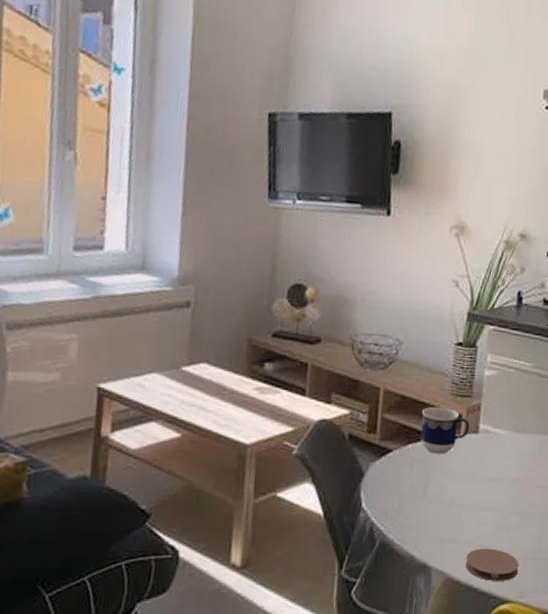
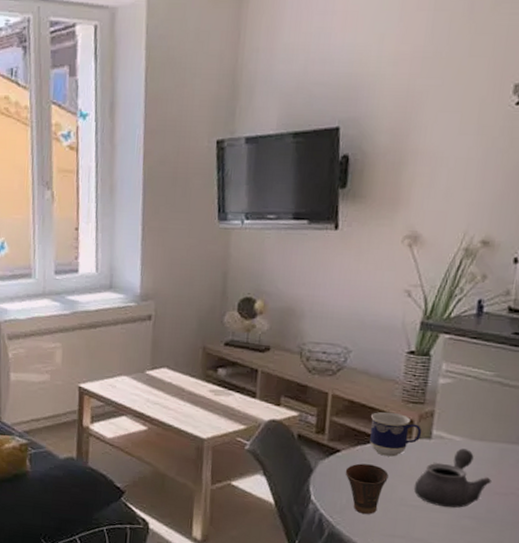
cup: none [396,463,439,519] -> present [345,463,389,514]
teapot: none [462,442,532,505] -> present [413,448,491,509]

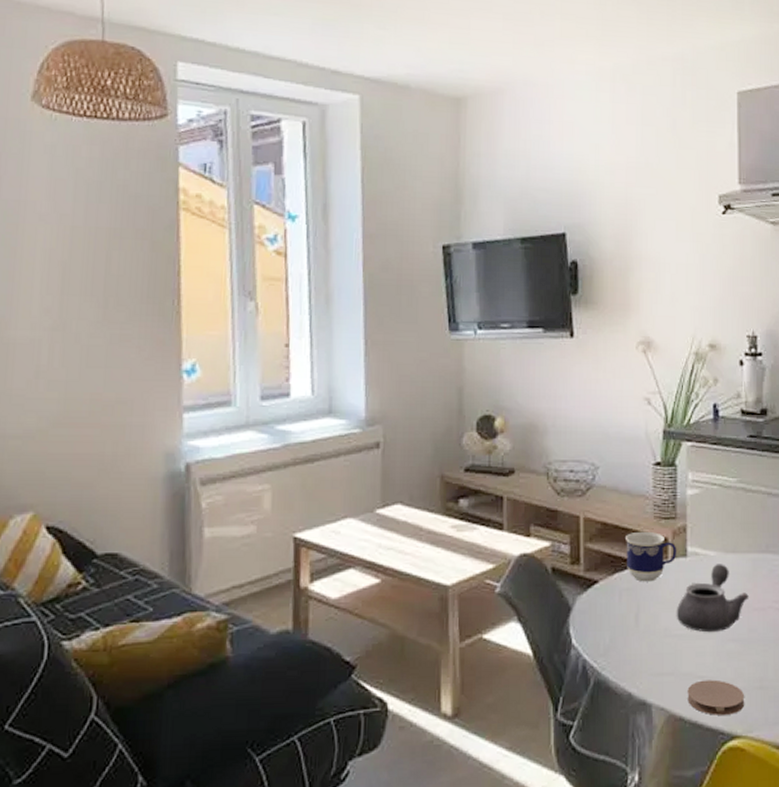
cup: present [345,463,389,514] -> none [605,593,649,652]

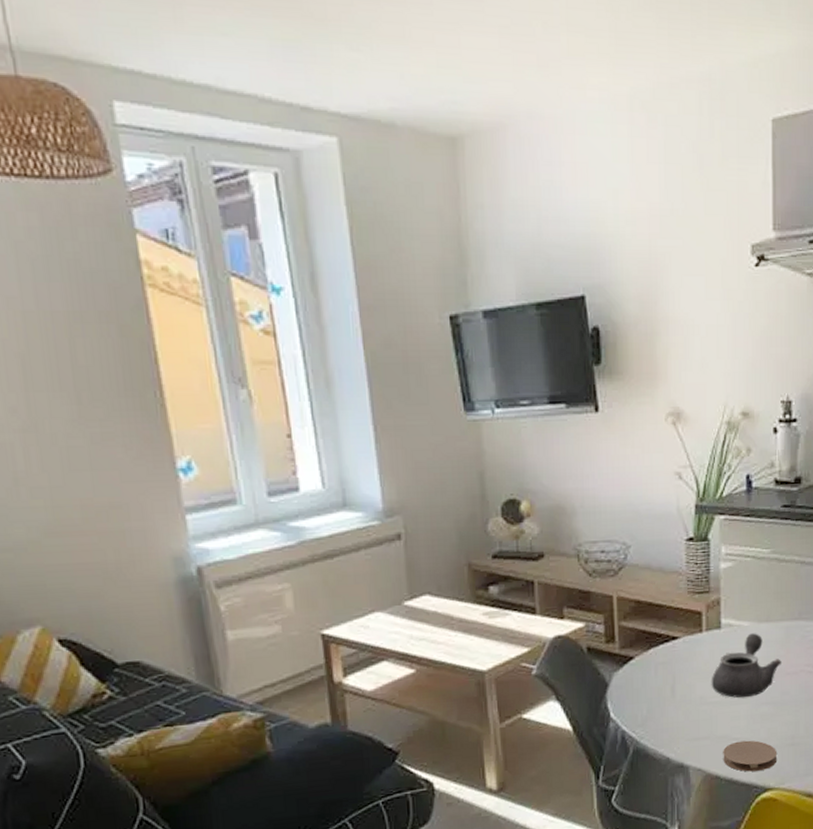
cup: present [626,531,677,582] -> none [660,606,711,655]

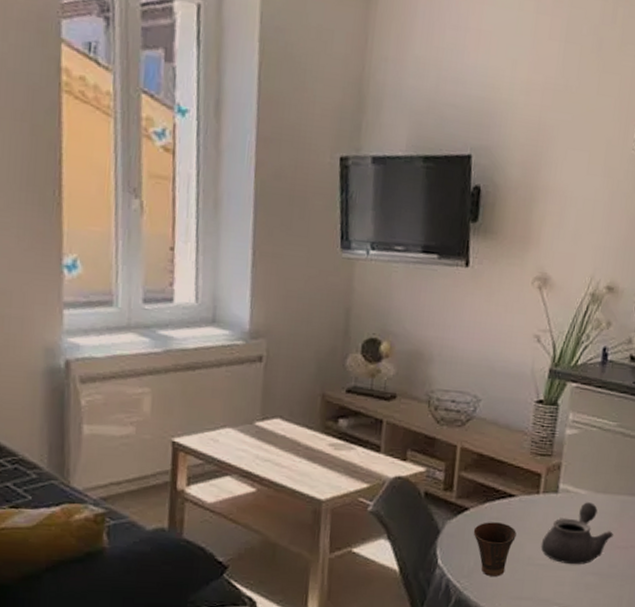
cup: none [641,666,685,722] -> present [473,522,516,577]

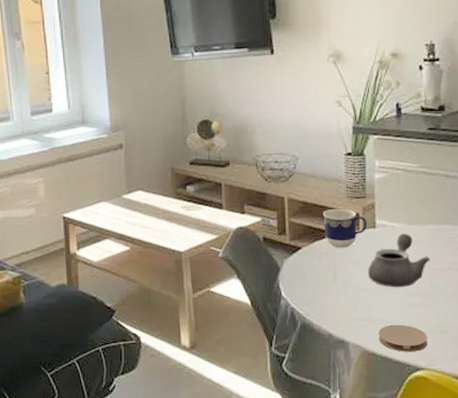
cup: present [473,522,516,577] -> none [308,257,345,303]
cup: none [498,465,550,513] -> present [323,208,367,248]

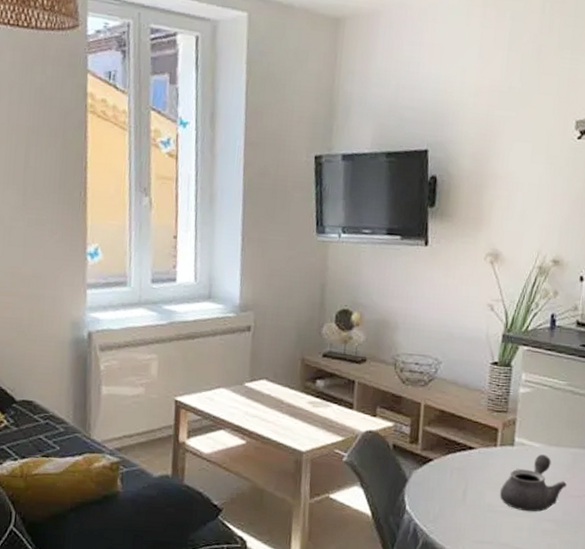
cup: present [323,208,367,248] -> none [459,420,506,464]

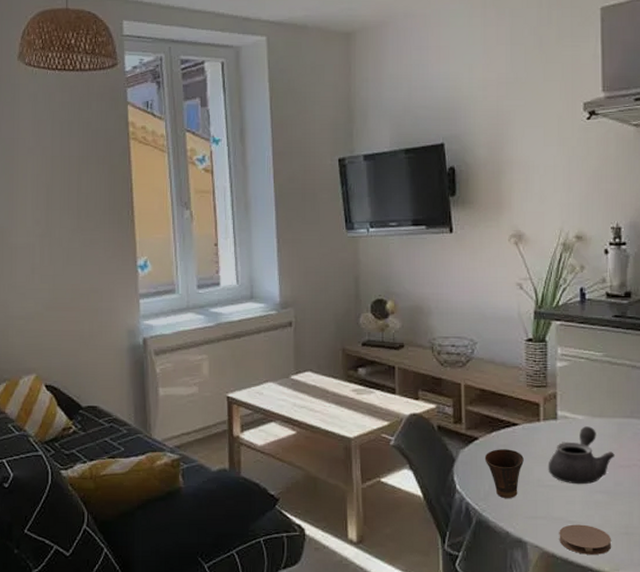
cup: none [437,472,477,522] -> present [484,449,524,498]

